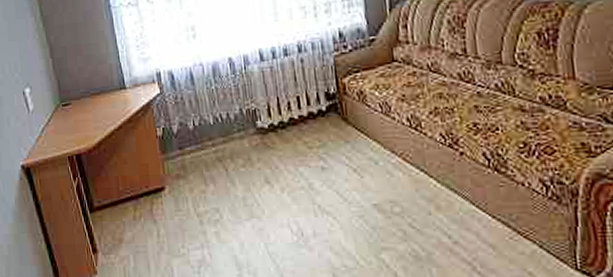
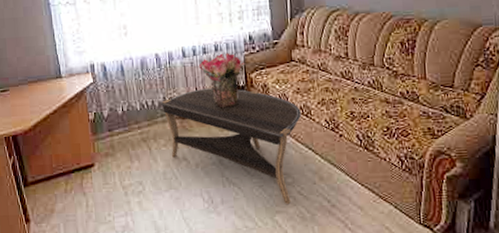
coffee table: none [236,97,409,240] -> present [160,88,301,205]
bouquet: none [280,53,336,121] -> present [199,52,245,108]

